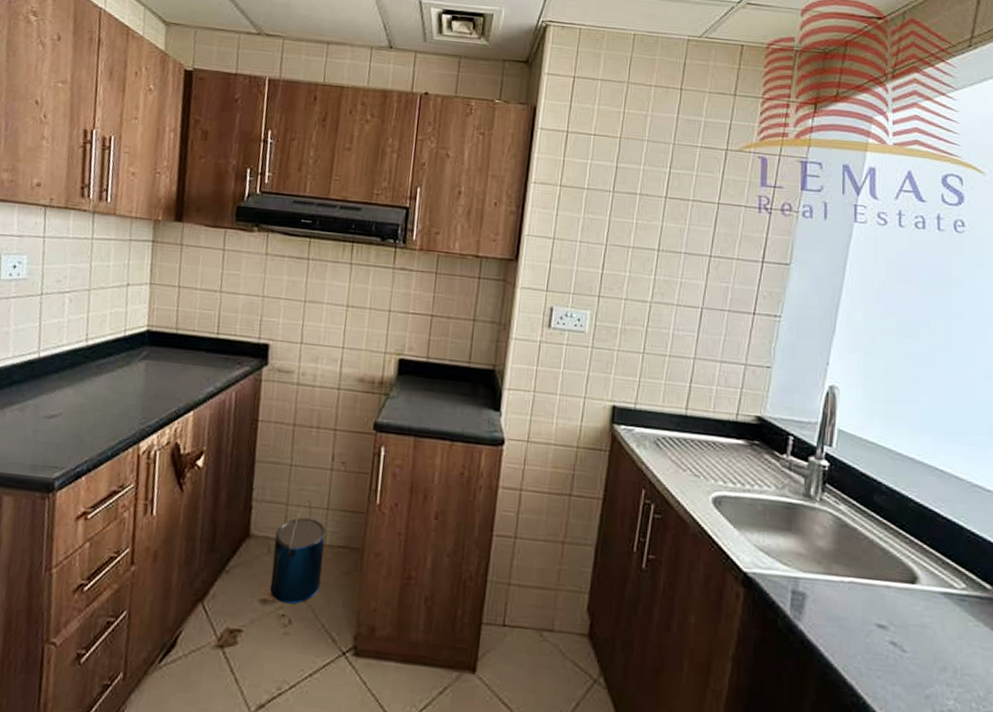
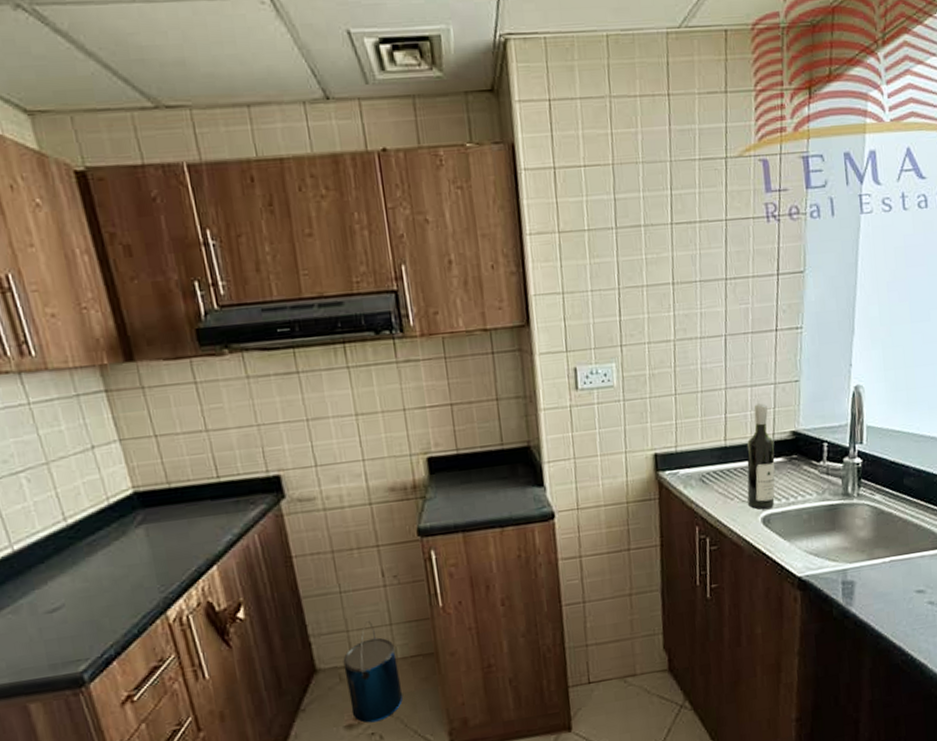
bottle: none [701,380,737,491] -> present [747,403,775,510]

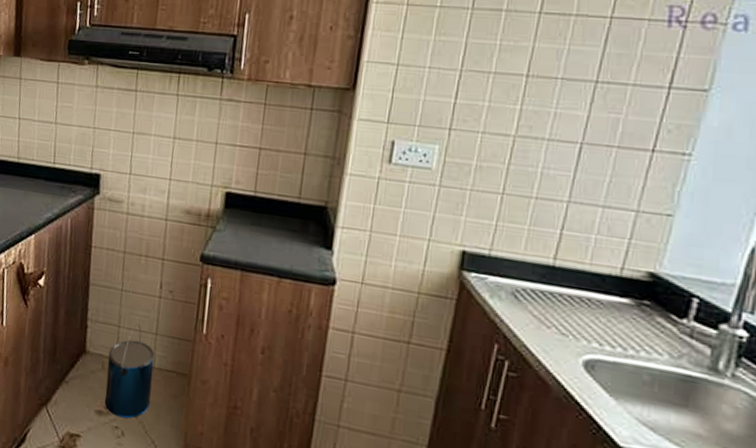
bottle: present [747,403,775,510] -> none [569,228,622,354]

